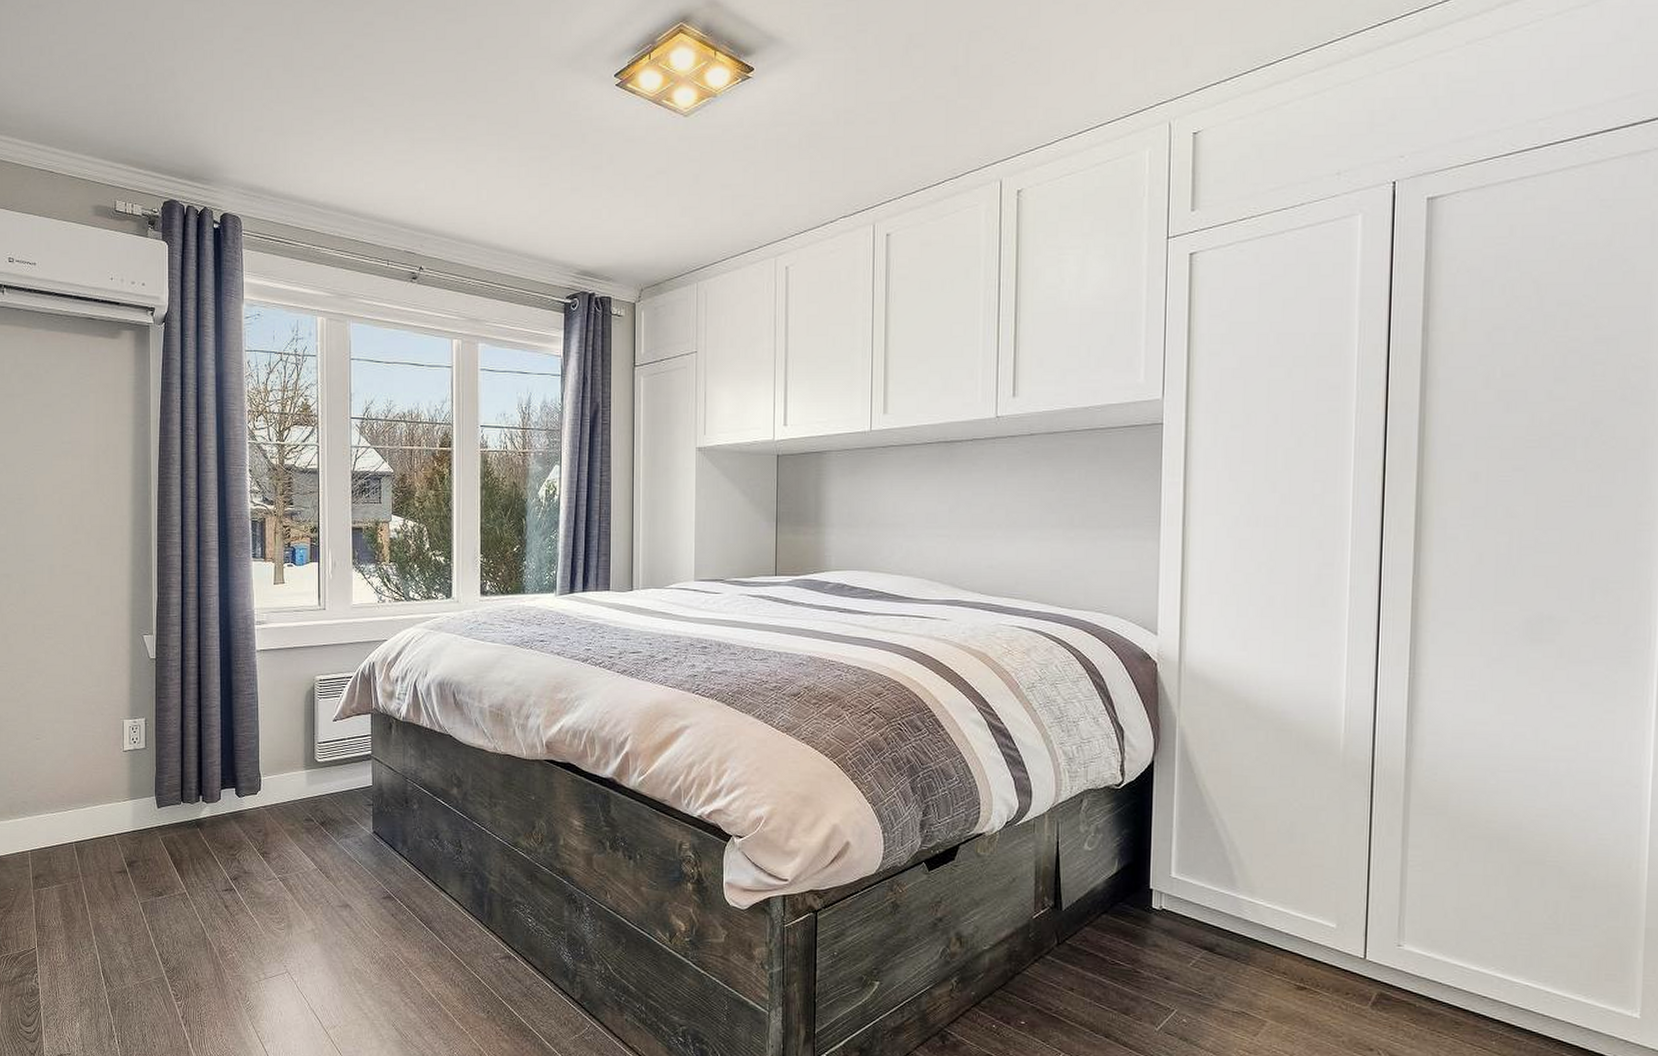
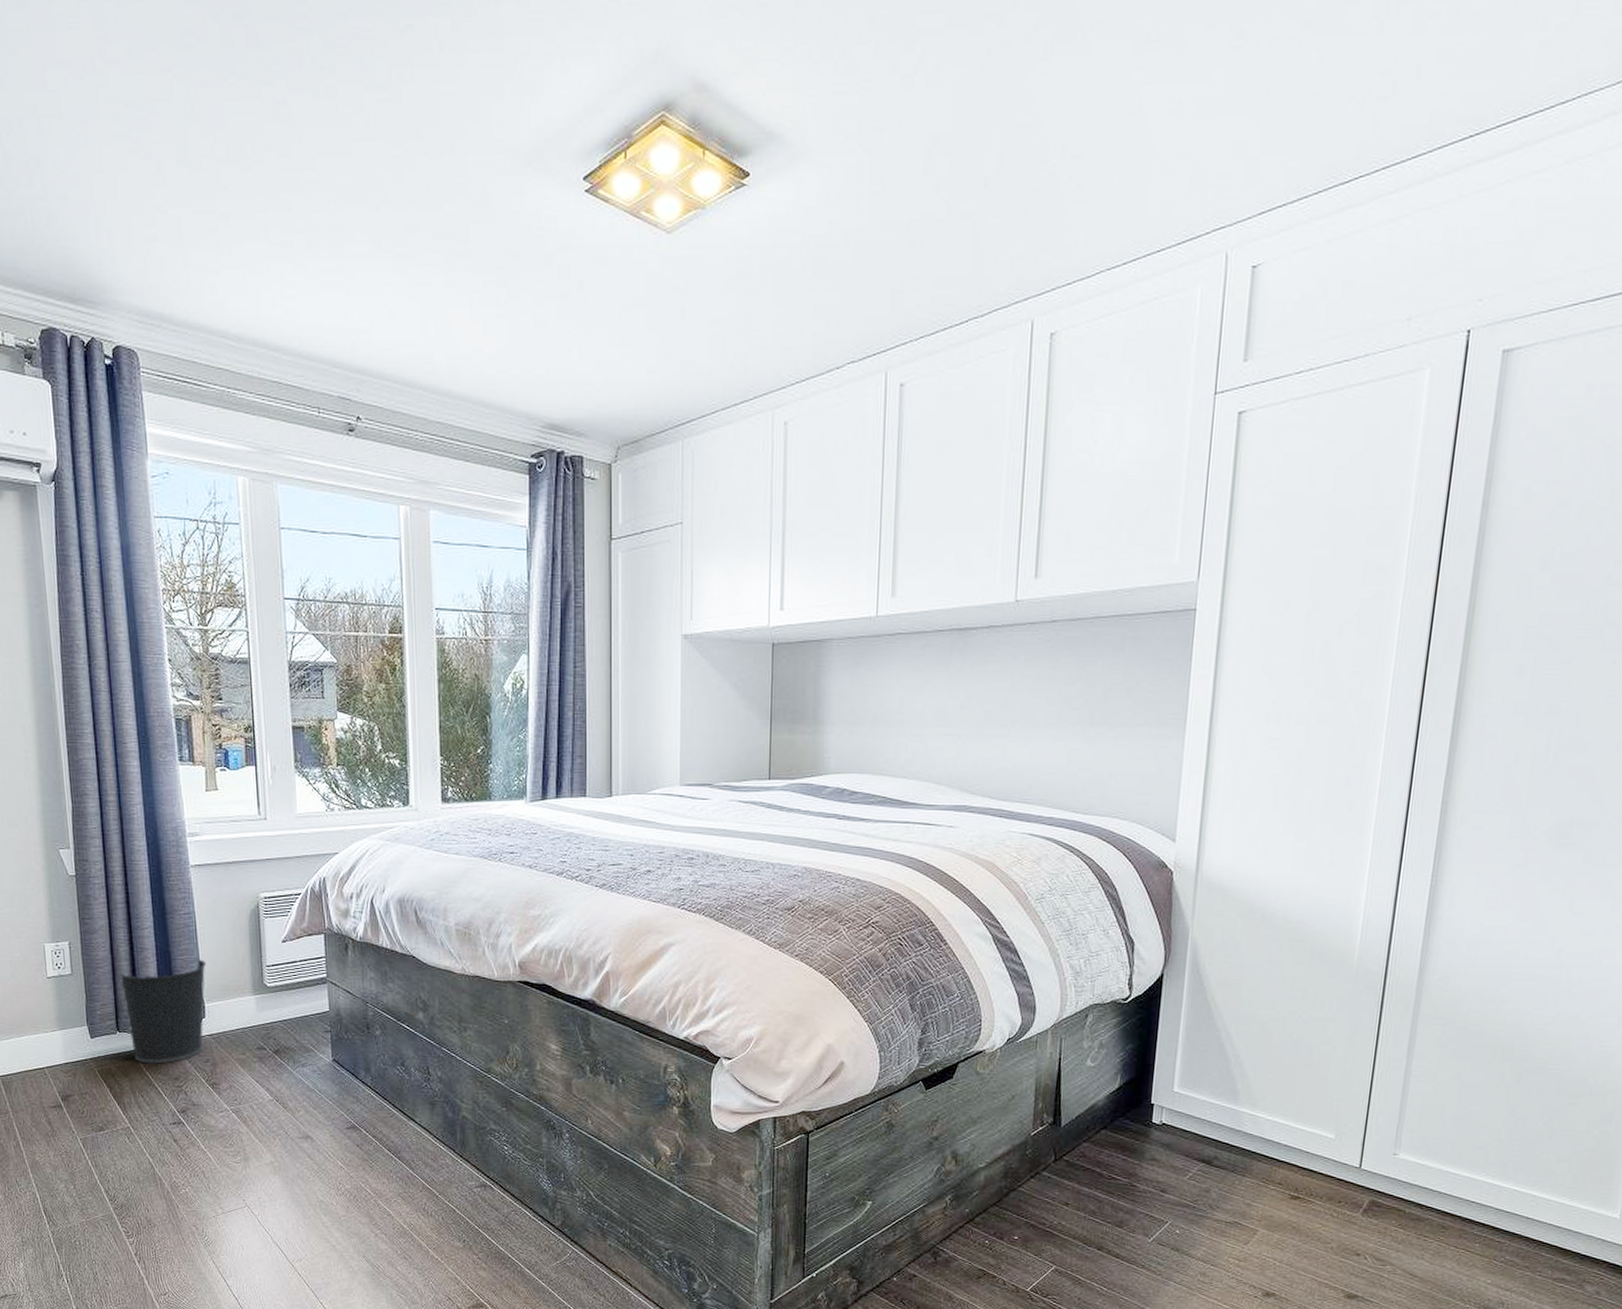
wastebasket: none [186,736,265,833] -> present [117,959,207,1064]

